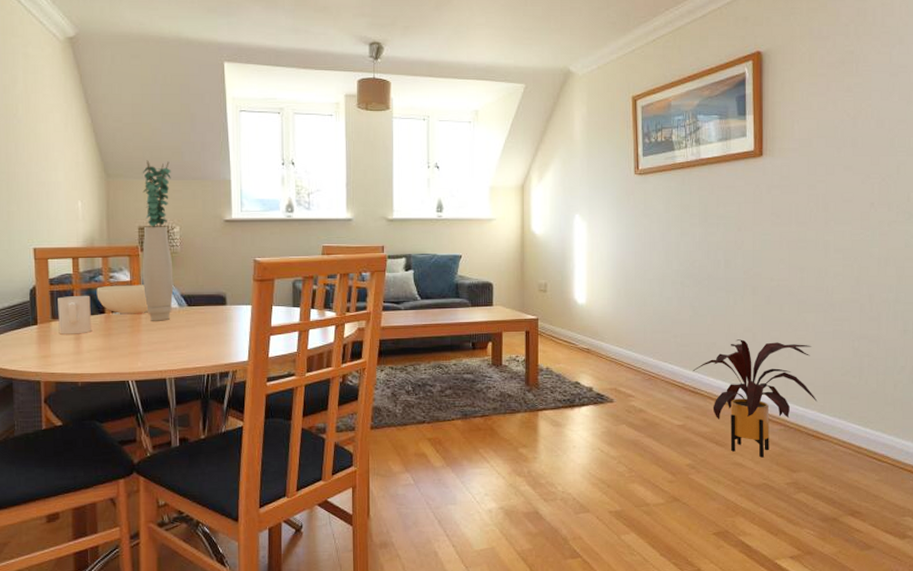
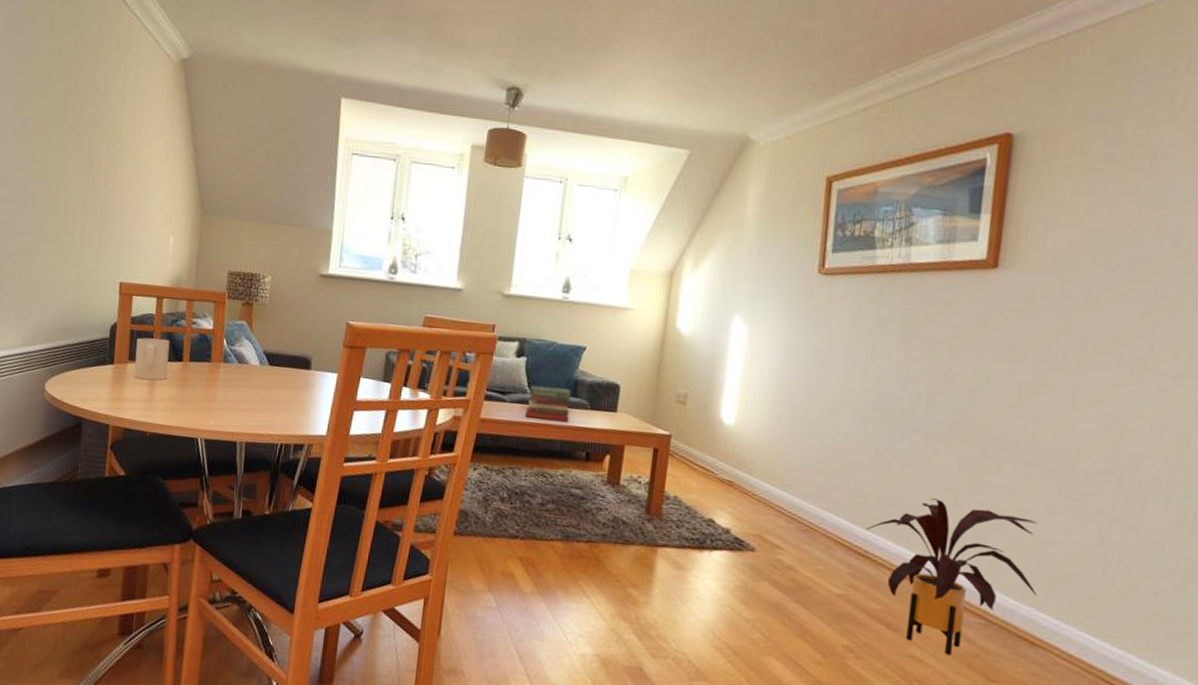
bowl: present [96,285,148,314] -> none [176,332,228,367]
vase: present [142,160,174,322] -> none [225,199,270,379]
books: none [418,291,455,322] -> present [524,385,571,422]

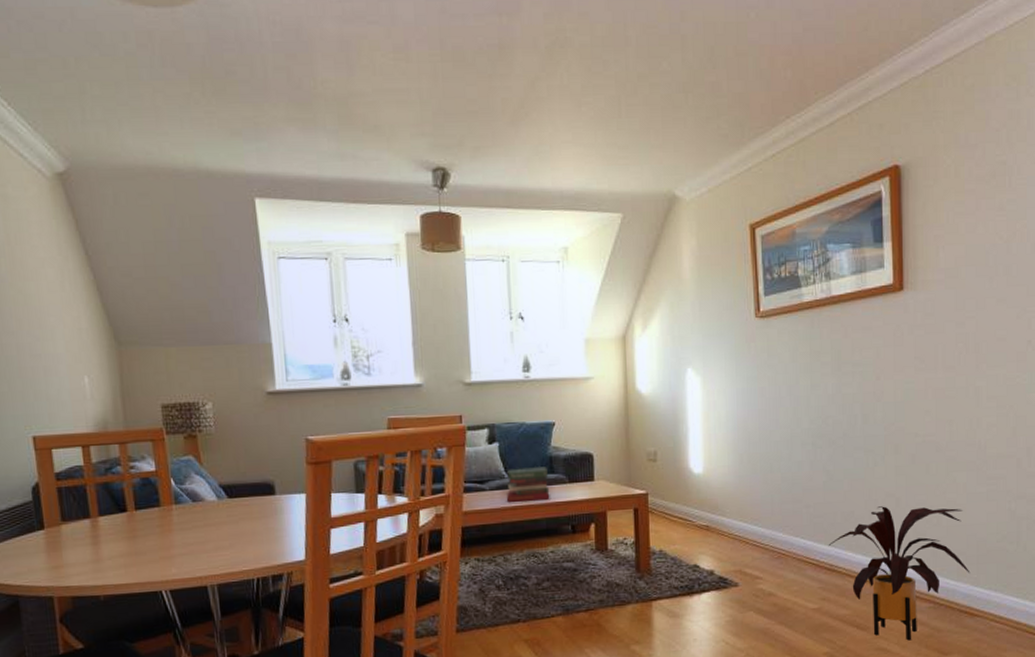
cup: present [133,337,170,381] -> none [67,490,112,541]

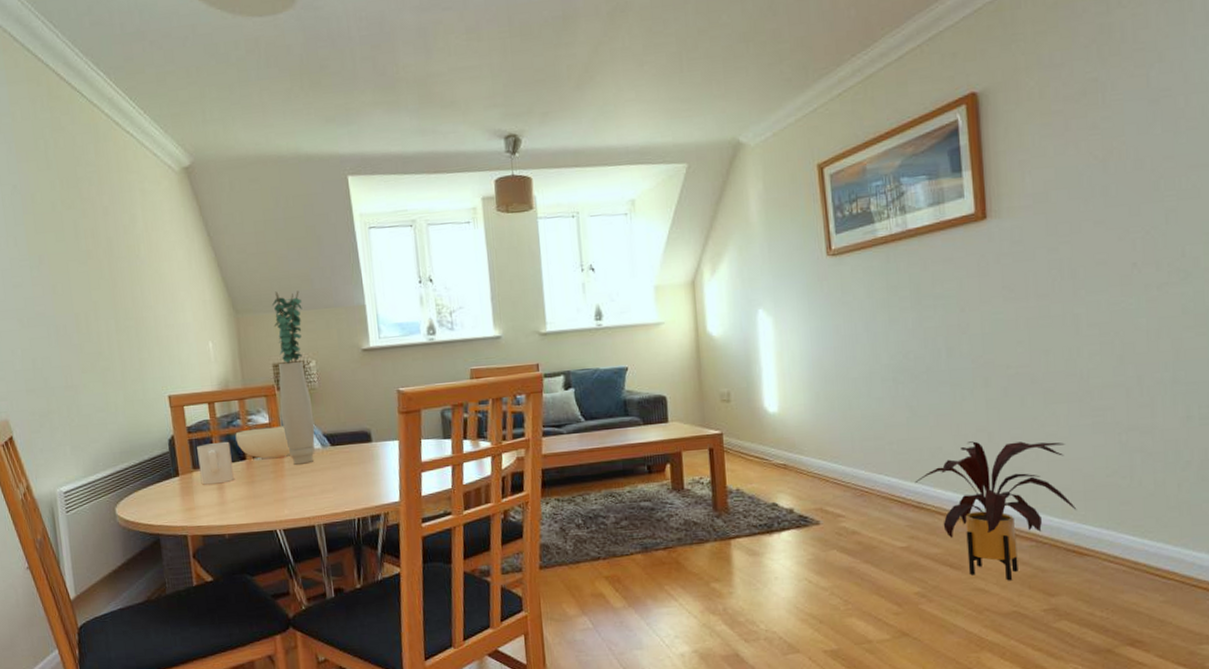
cup: none [67,490,112,541] -> present [197,441,234,486]
bowl: none [114,475,180,512] -> present [235,426,290,459]
vase: none [161,322,210,519] -> present [271,290,315,466]
books: present [506,465,550,503] -> none [583,409,626,446]

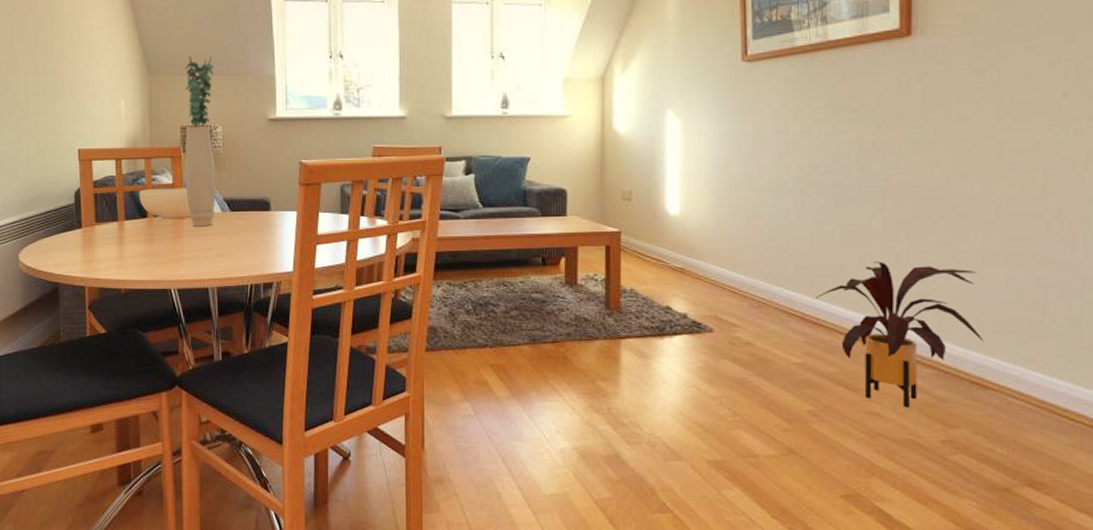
cup: present [197,441,234,486] -> none [101,198,134,240]

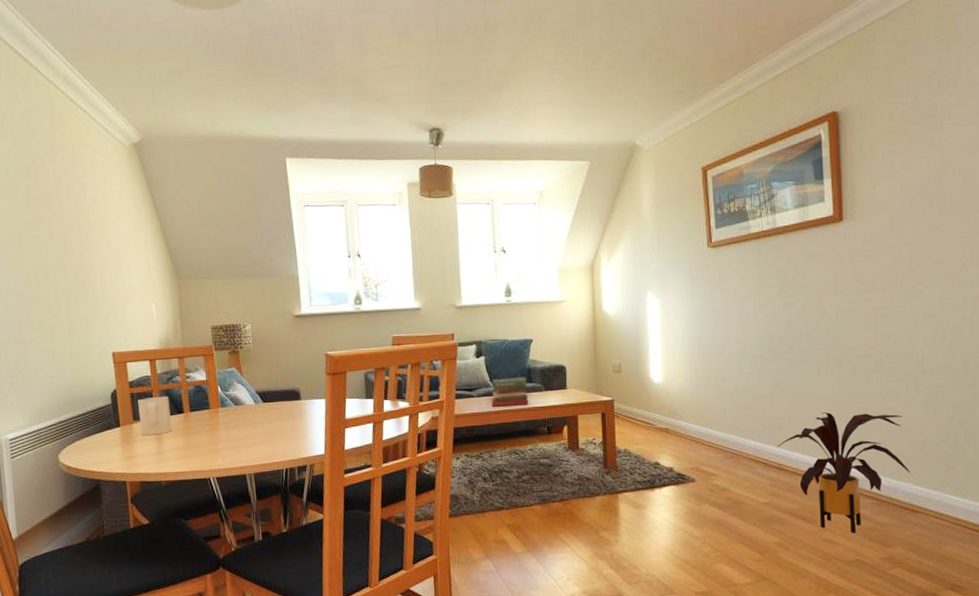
cup: none [101,198,134,240] -> present [138,396,172,437]
bowl: present [139,188,190,219] -> none [174,383,225,413]
vase: present [184,56,216,228] -> none [212,260,249,420]
books: none [479,198,522,233] -> present [491,376,529,408]

